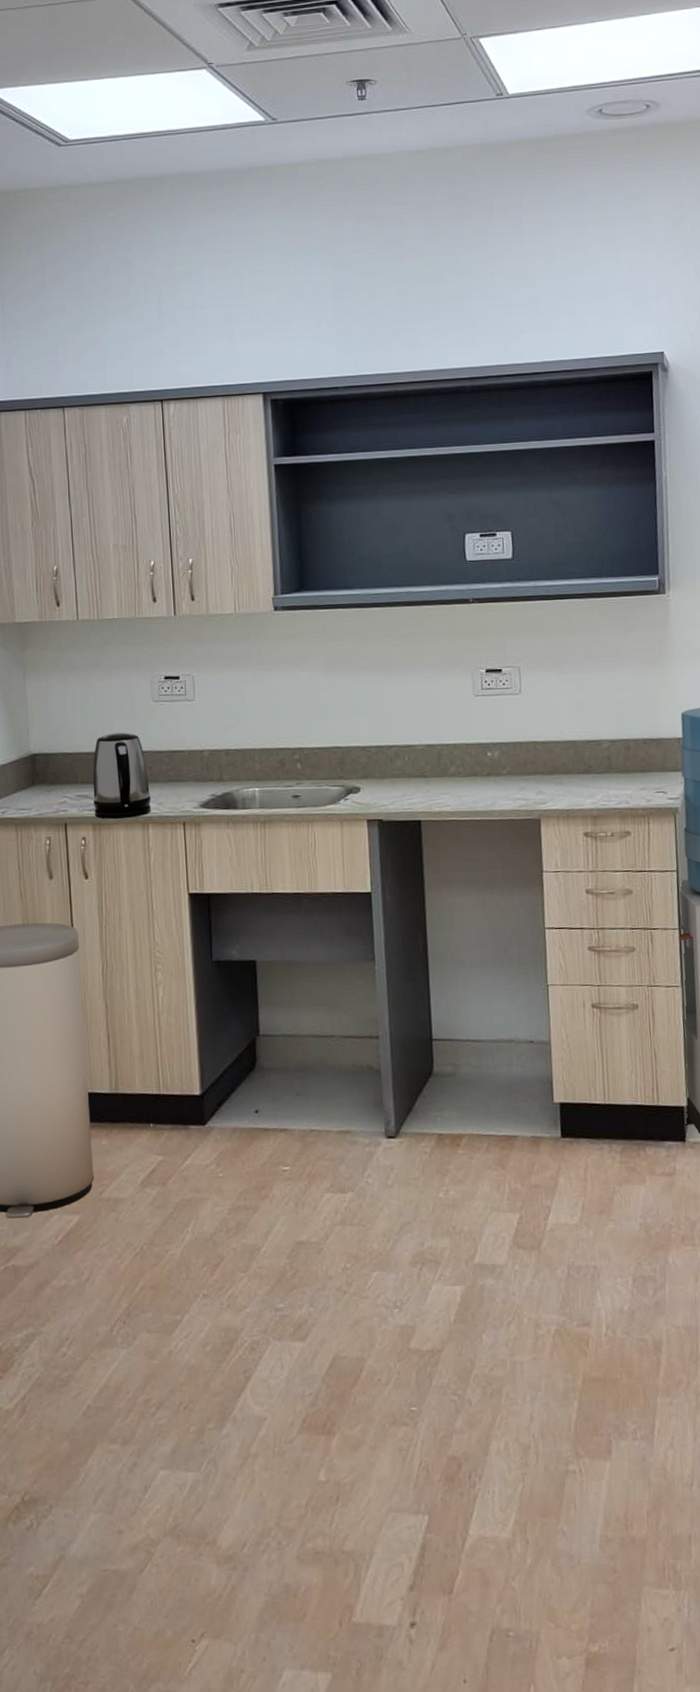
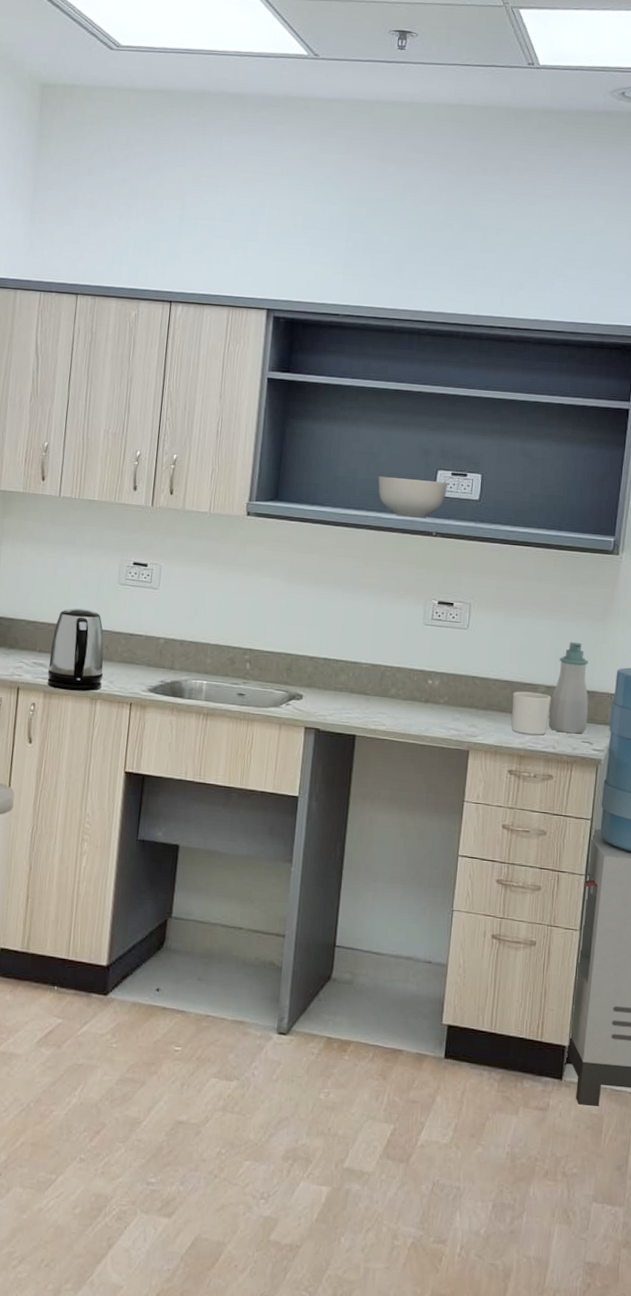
bowl: none [404,545,478,587] -> present [378,475,448,517]
mug: none [577,748,618,794] -> present [511,691,552,736]
soap bottle: none [617,690,659,786] -> present [548,642,589,734]

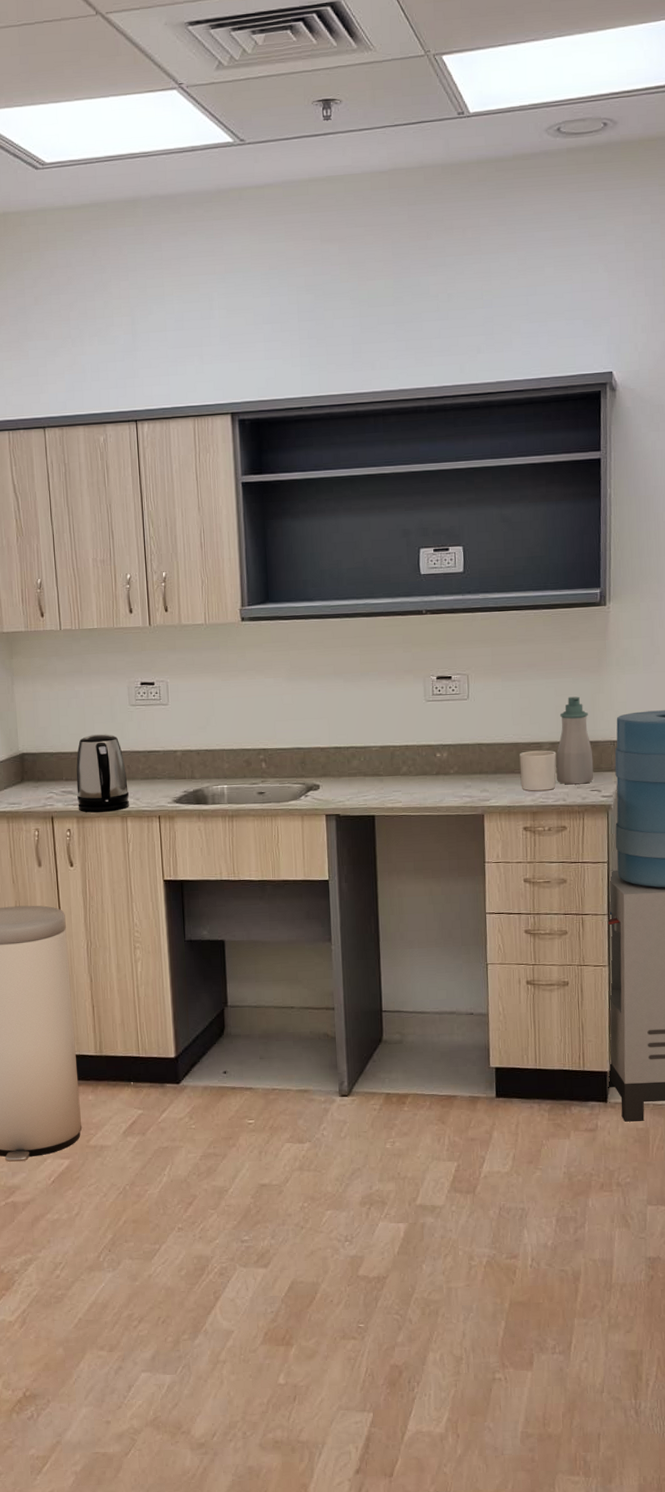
bowl: present [378,475,448,517] -> none [362,559,432,599]

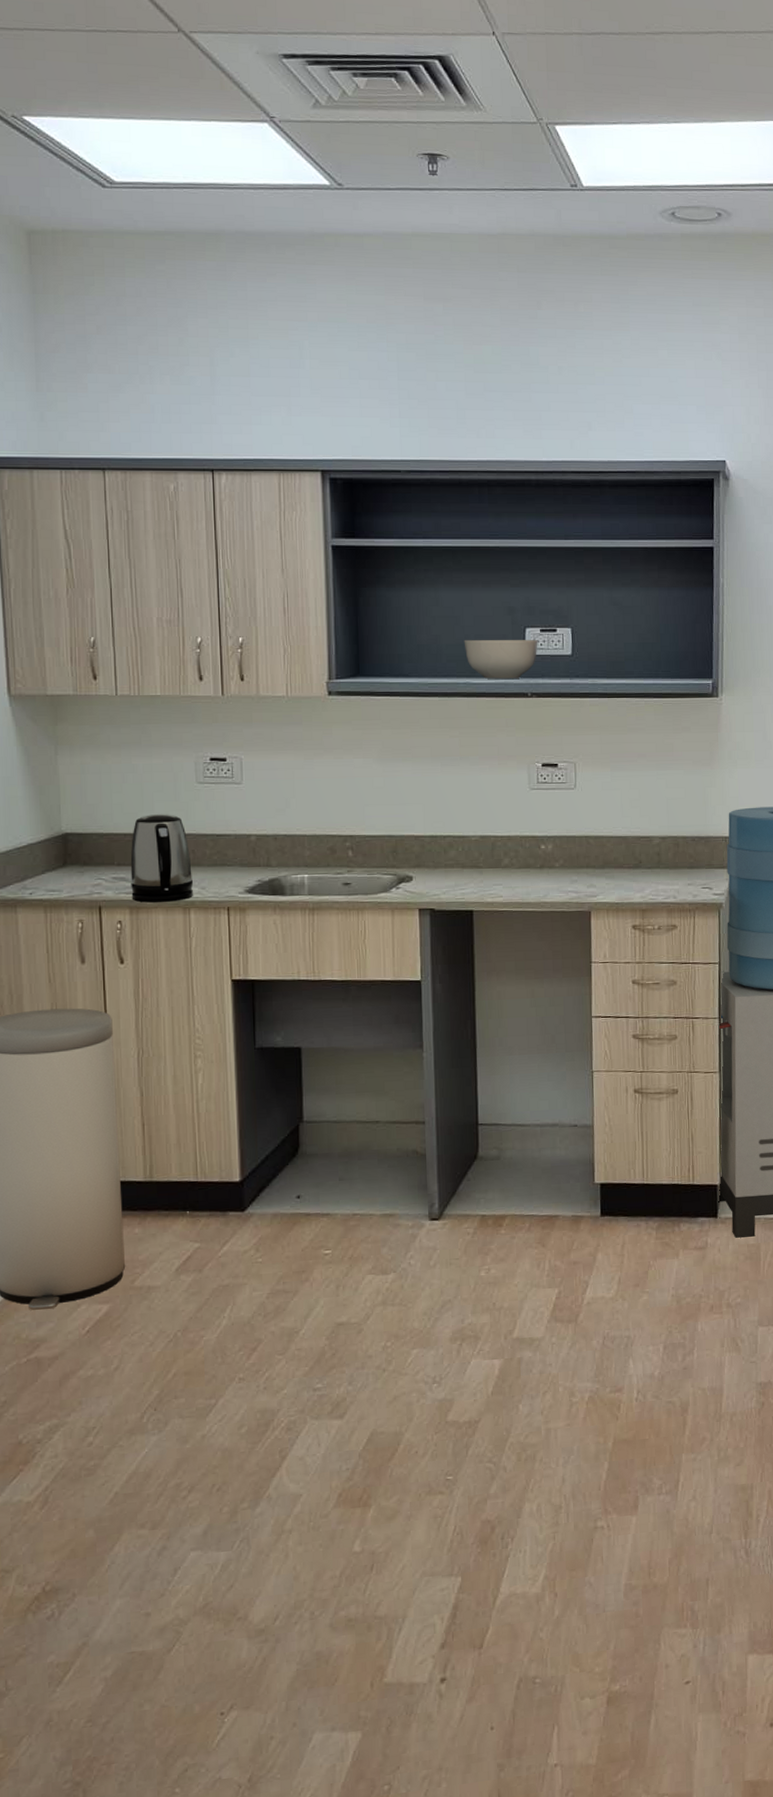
bowl: none [362,559,432,599] -> present [464,639,538,679]
mug: present [519,750,557,792] -> none [628,844,667,889]
soap bottle: present [556,696,594,785] -> none [666,789,705,881]

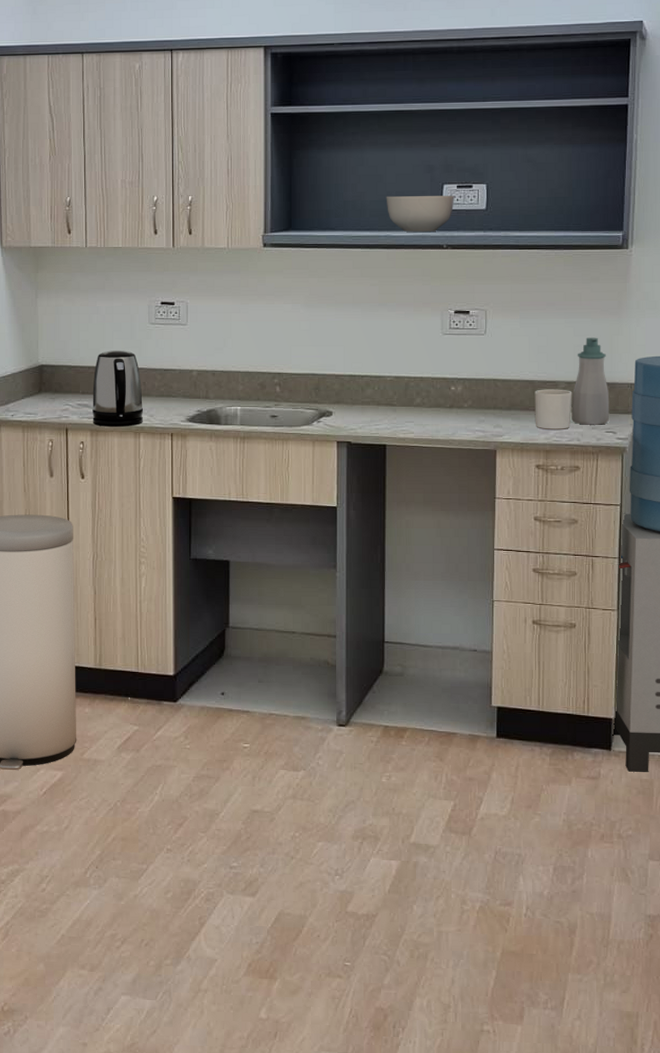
mug: none [628,844,667,889] -> present [534,389,573,430]
soap bottle: none [666,789,705,881] -> present [571,337,610,425]

